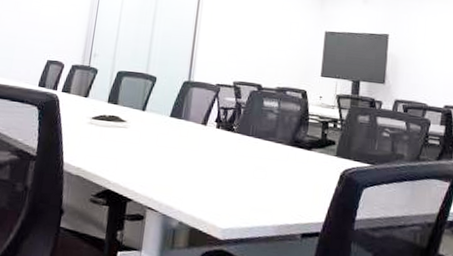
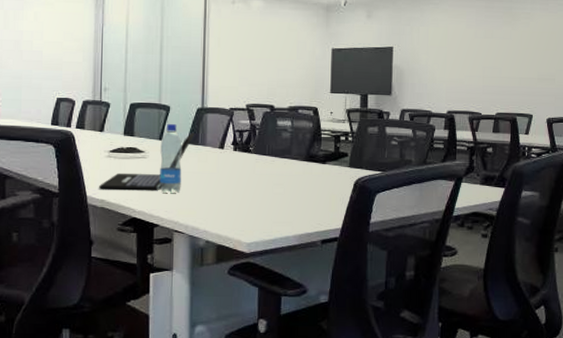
laptop: none [76,105,179,163] -> present [98,132,195,190]
bottle: none [137,95,165,168] -> present [159,124,182,194]

